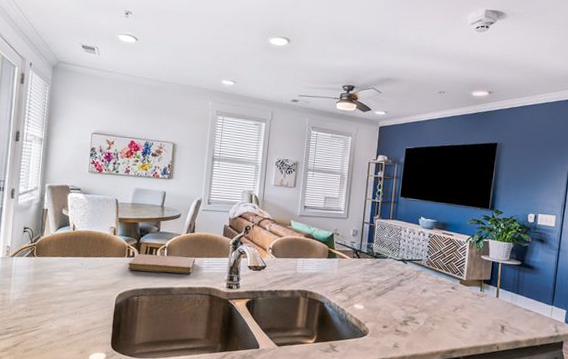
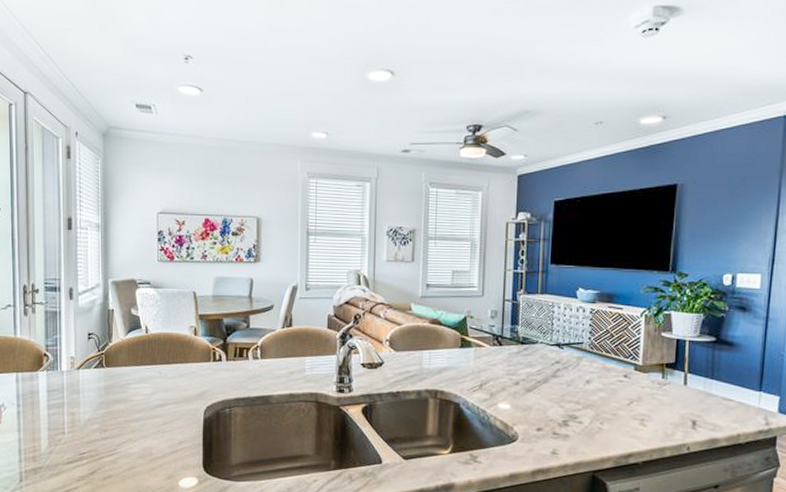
notebook: present [127,254,195,274] -> none [214,356,295,378]

